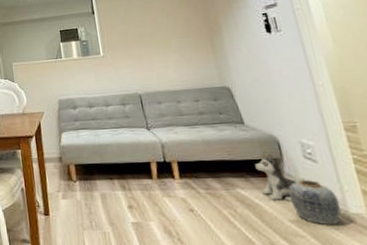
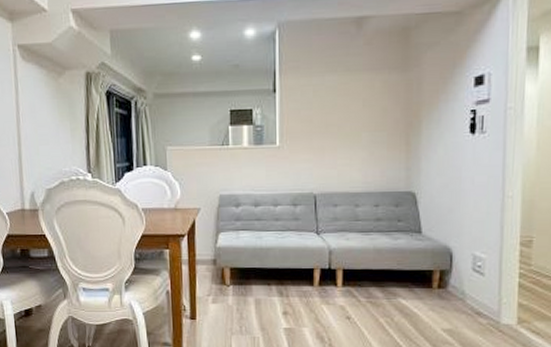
plush toy: present [254,153,305,201] -> none [421,264,468,312]
vase: present [288,179,341,225] -> none [448,291,494,334]

